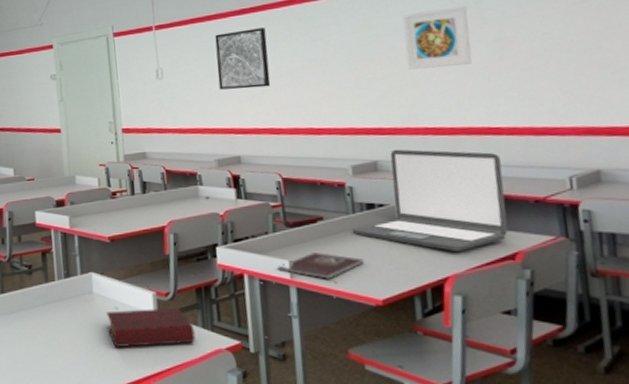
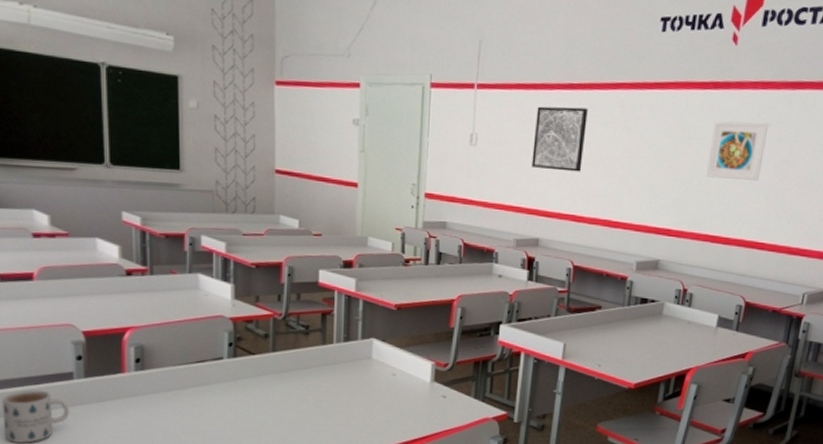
book: present [107,308,196,347] -> none [381,377,467,413]
book: present [277,253,364,279] -> none [552,338,628,362]
laptop: present [351,149,509,251] -> none [623,251,757,347]

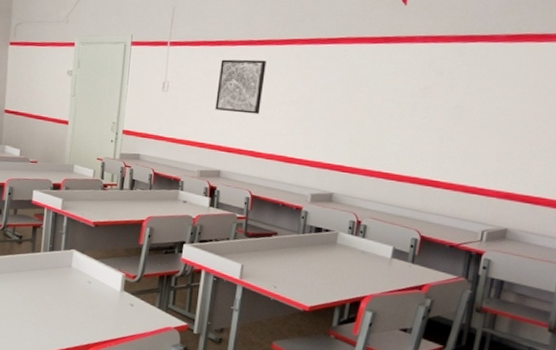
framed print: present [706,121,769,181] -> none [378,70,441,124]

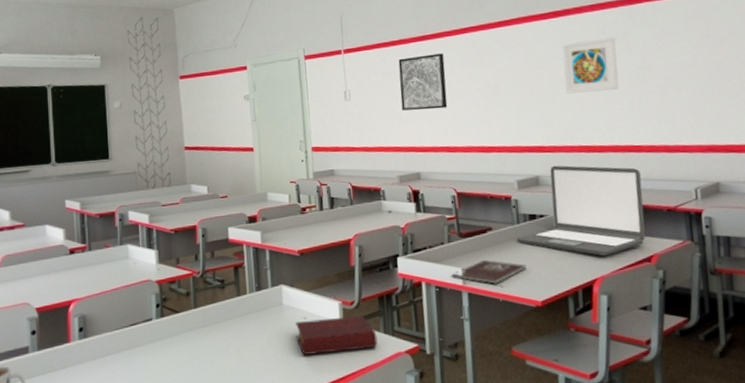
book: none [78,284,152,320] -> present [295,316,378,355]
book: none [231,260,302,284] -> present [452,260,527,284]
laptop: none [298,185,432,277] -> present [516,165,646,256]
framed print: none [378,70,441,124] -> present [562,37,619,94]

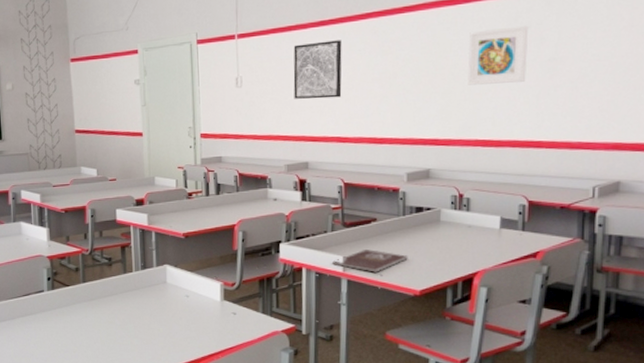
book: present [295,316,378,355] -> none [178,296,256,329]
laptop: present [516,165,646,256] -> none [400,158,537,250]

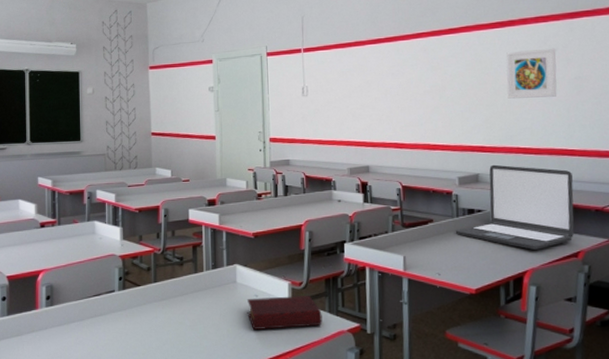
book: none [178,296,256,329] -> present [247,296,323,330]
wall art: present [293,40,342,99] -> none [354,56,398,108]
book: present [332,250,408,272] -> none [394,249,463,272]
laptop: none [400,158,537,250] -> present [455,164,575,250]

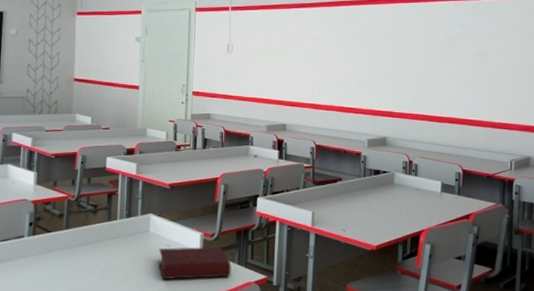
laptop: present [455,164,575,250] -> none [361,129,469,211]
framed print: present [506,48,557,99] -> none [417,25,462,70]

